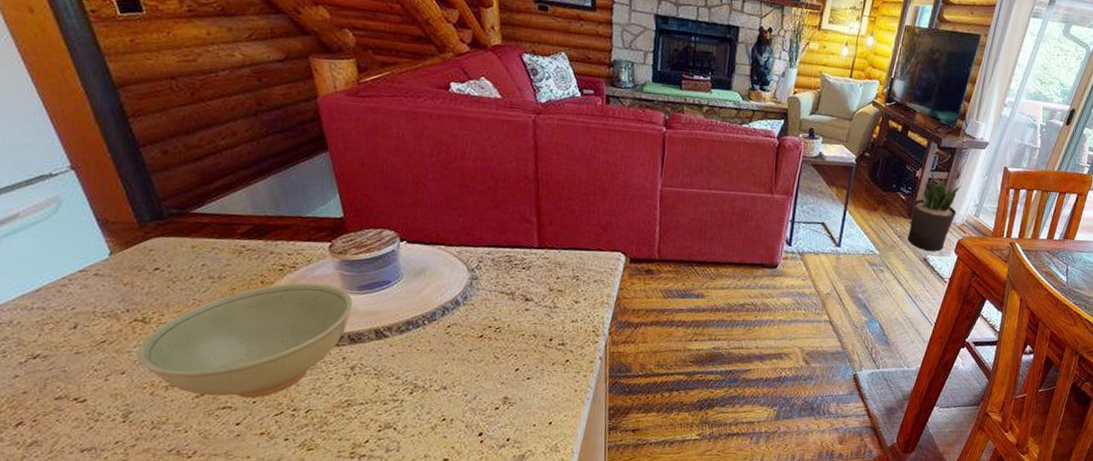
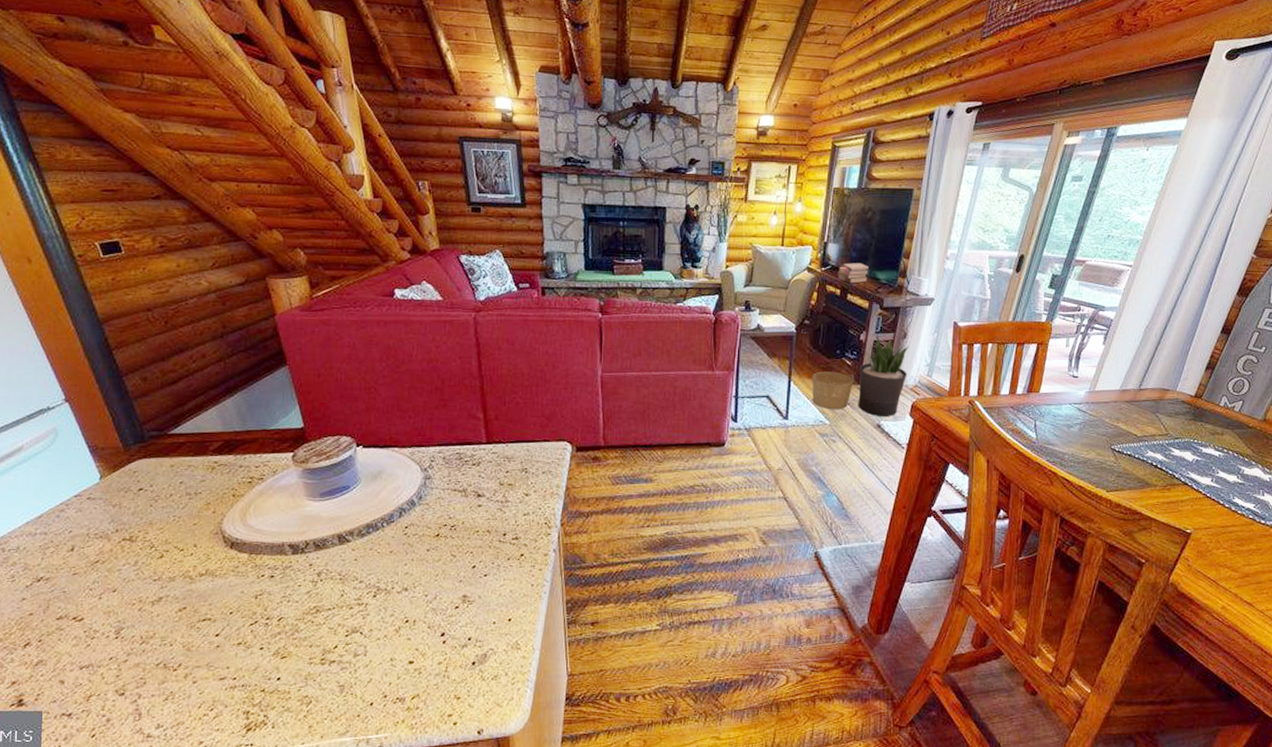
bowl: present [136,282,353,398] -> none [126,492,316,609]
basket: none [865,203,907,242] -> present [812,371,854,410]
books: none [901,101,932,122] -> present [837,263,870,284]

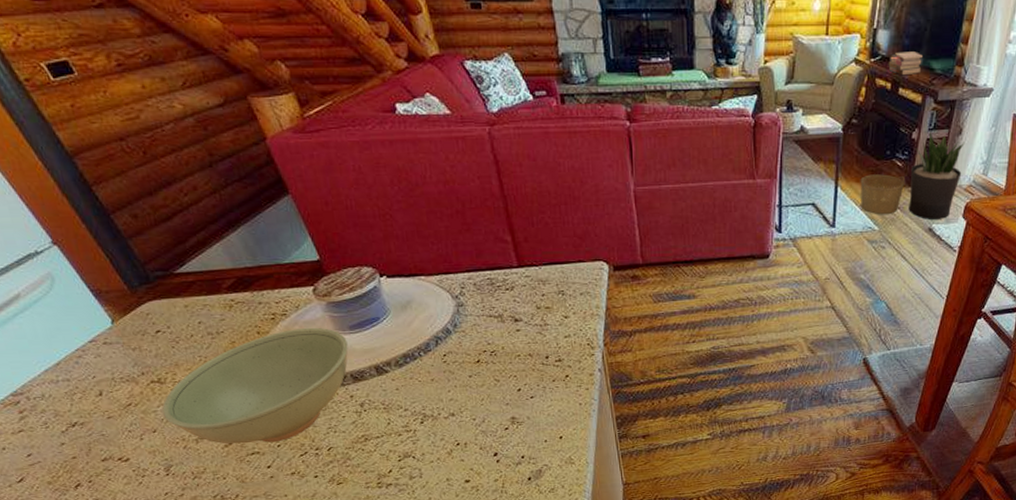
bowl: none [126,492,316,609] -> present [161,327,348,444]

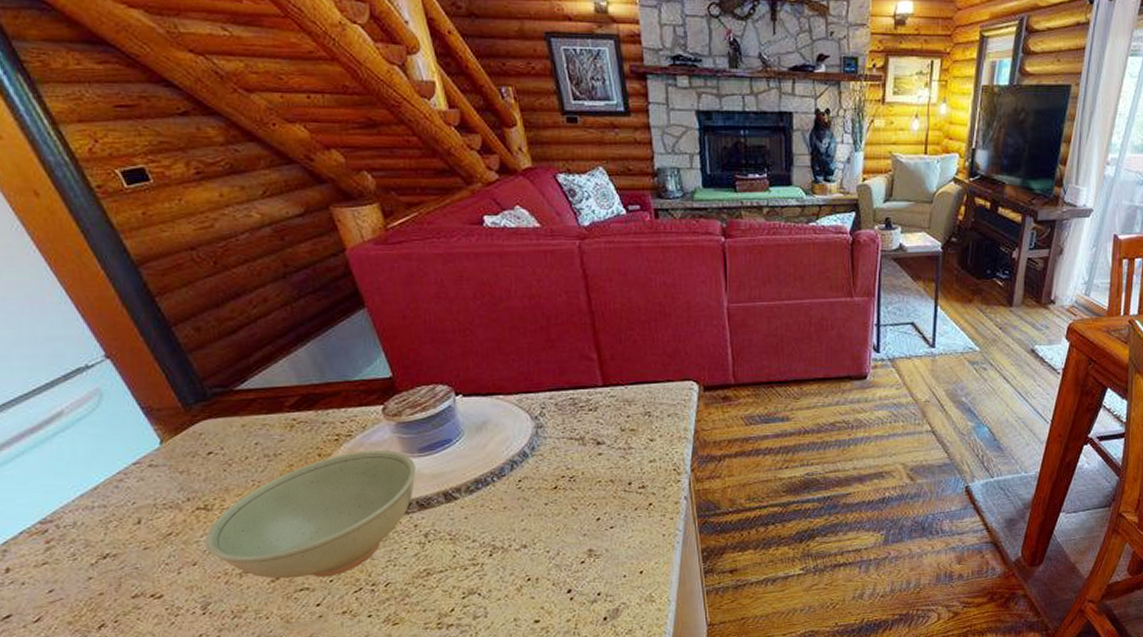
basket: present [860,174,905,215] -> none [960,293,1006,336]
books: present [888,51,924,76] -> none [987,171,1022,195]
planter: present [909,130,965,219] -> none [1010,249,1066,340]

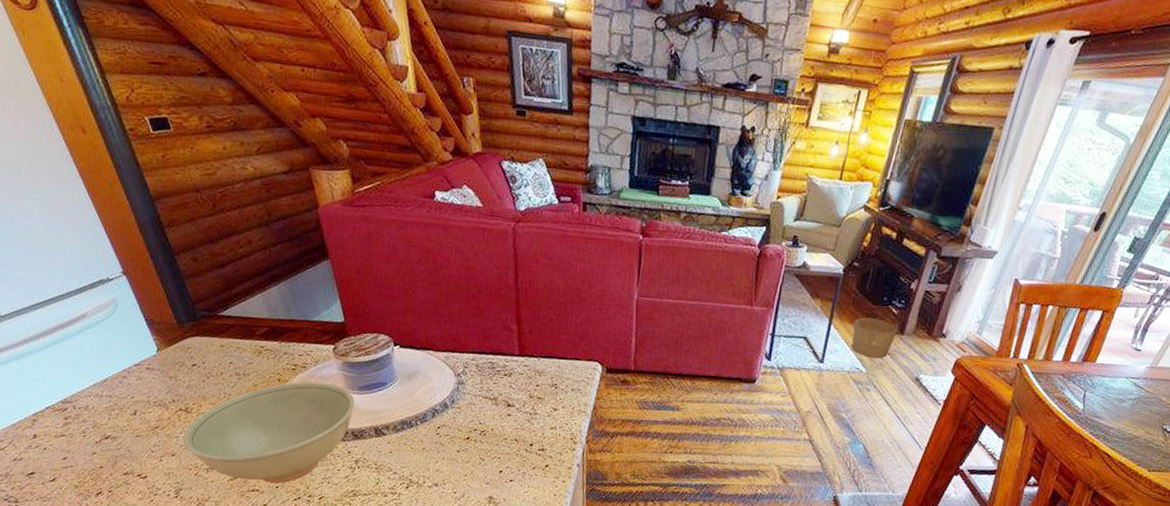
basket: none [960,293,1006,336] -> present [851,317,898,359]

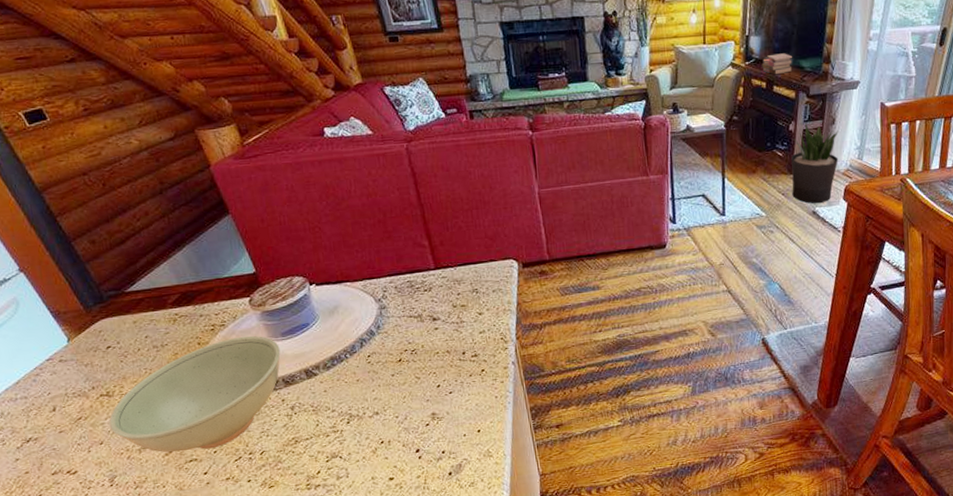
basket: present [851,317,898,359] -> none [745,164,786,202]
books: none [896,204,932,228] -> present [762,53,793,75]
planter: none [898,283,963,371] -> present [791,121,839,203]

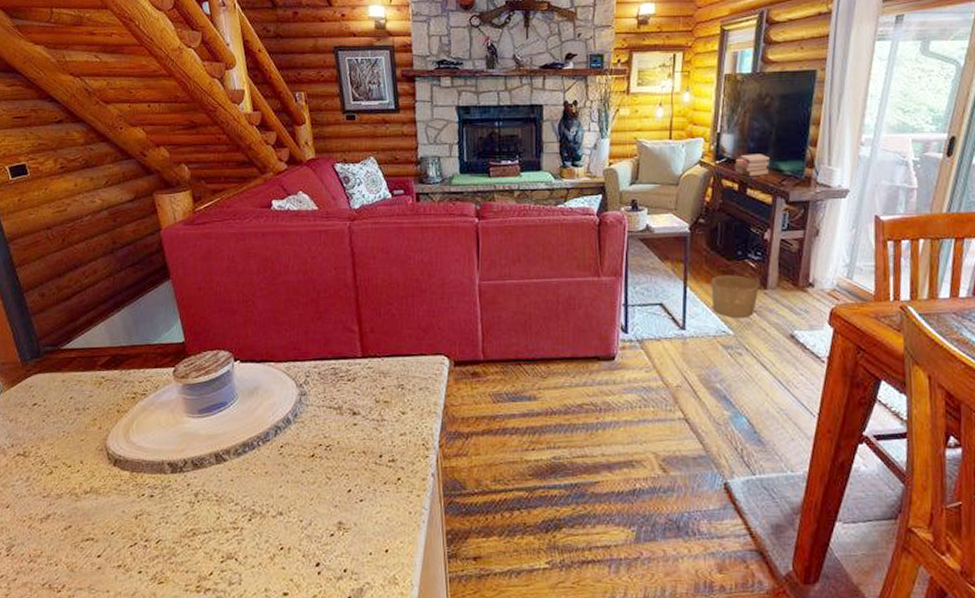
bowl: present [108,336,281,453] -> none [18,408,195,529]
basket: none [745,164,786,202] -> present [710,275,759,319]
planter: present [791,121,839,203] -> none [766,231,823,325]

